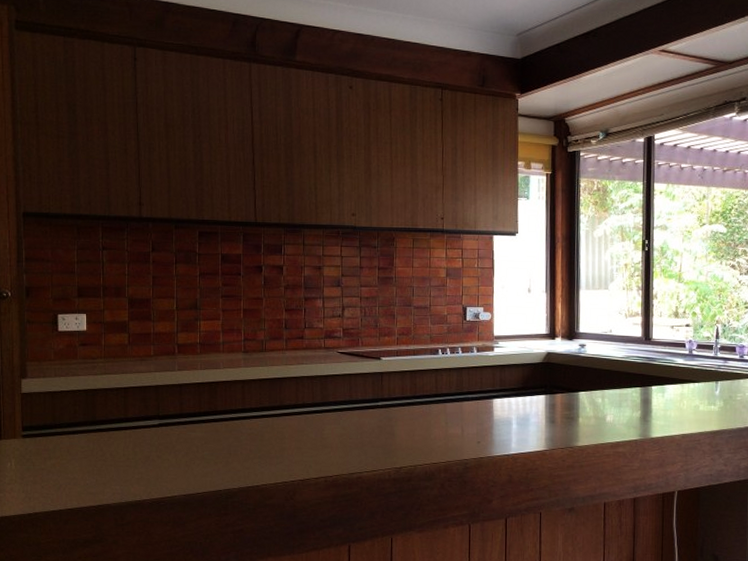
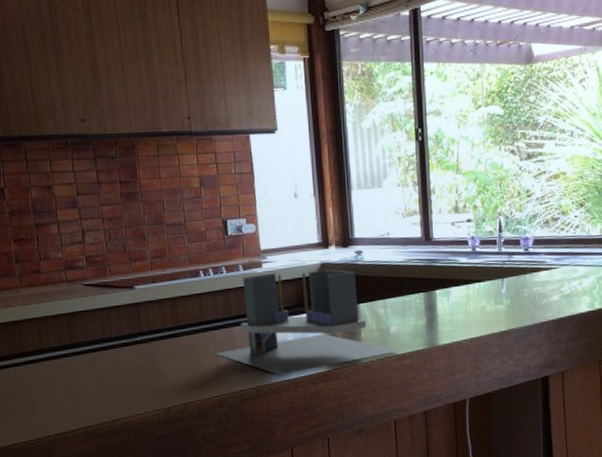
utensil holder: none [445,357,615,449] -> present [215,269,401,375]

